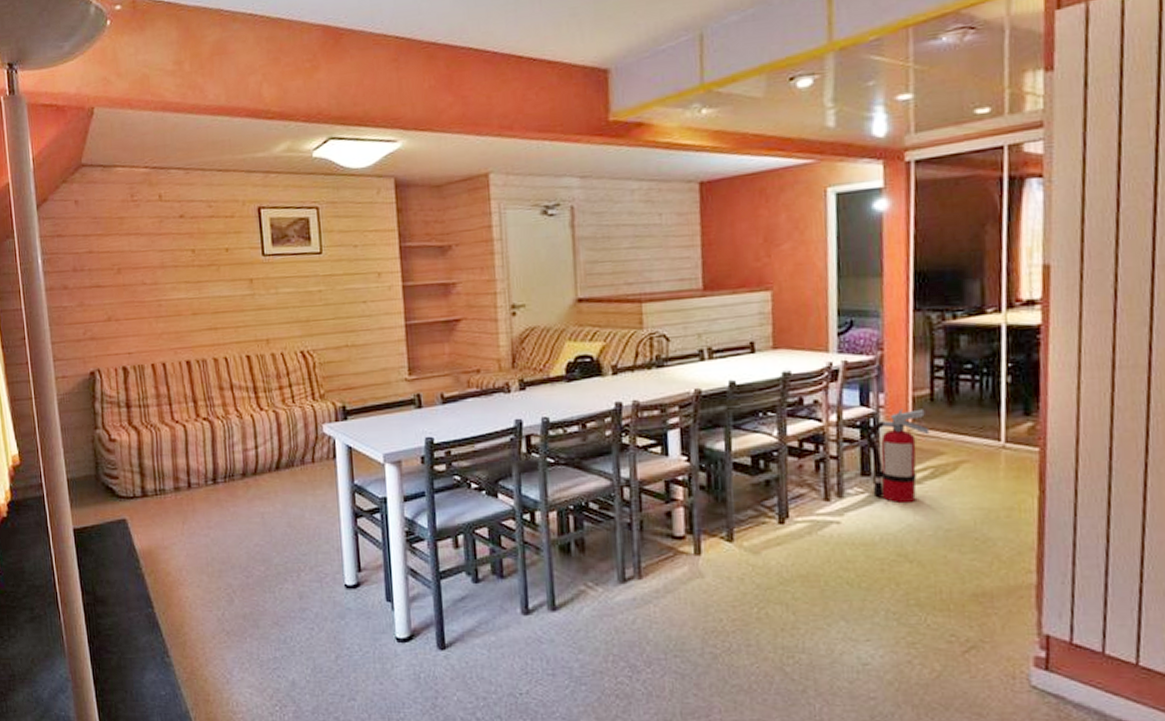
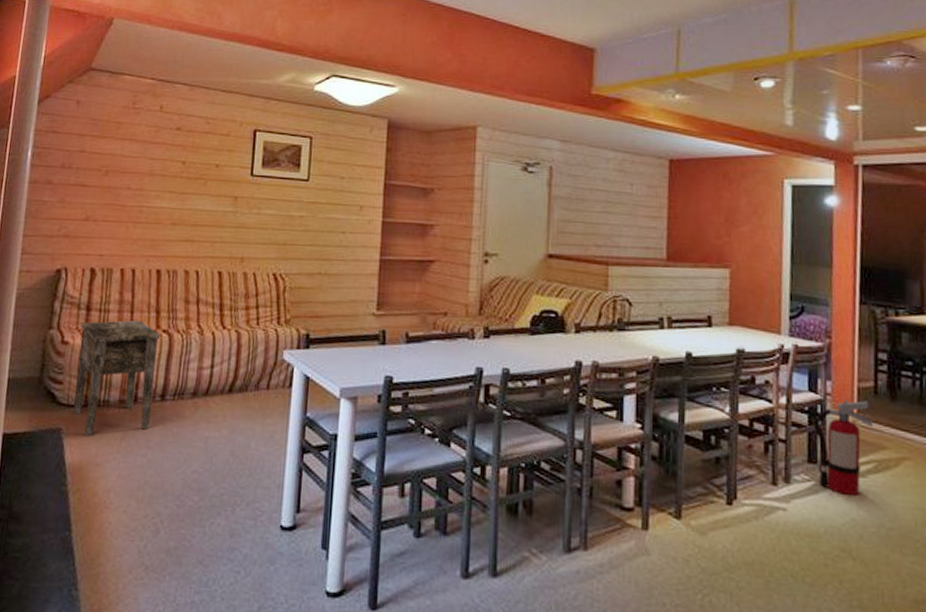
side table: none [124,412,207,523] -> present [73,320,161,436]

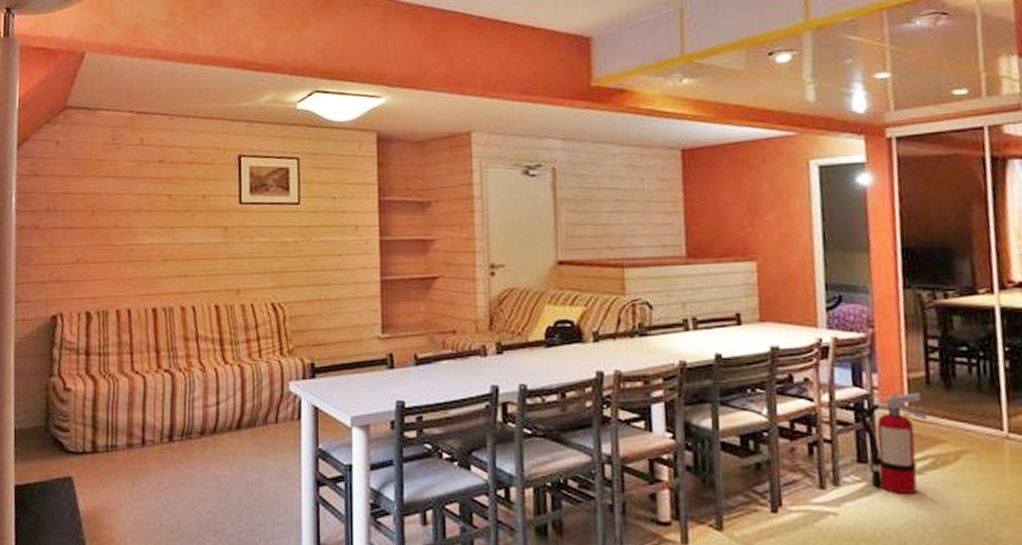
side table: present [73,320,161,436] -> none [82,362,163,482]

